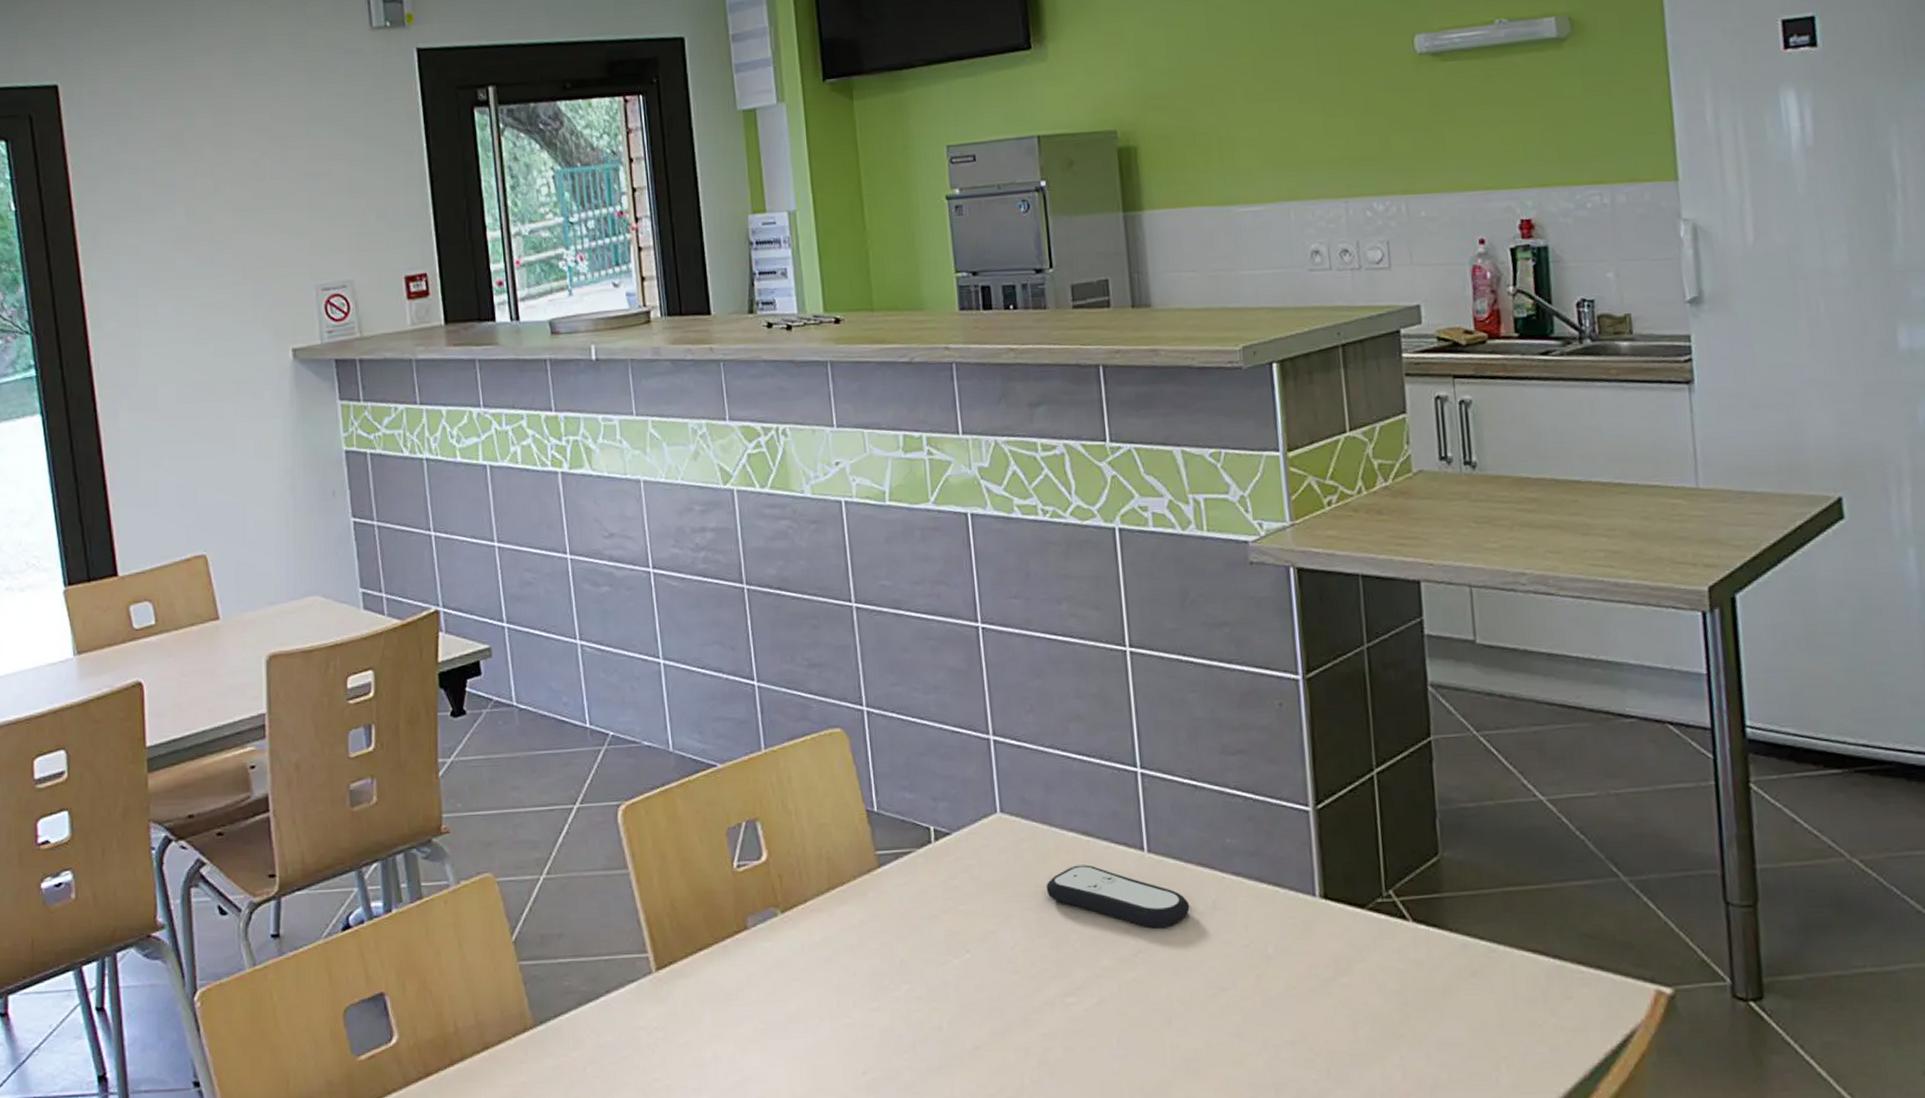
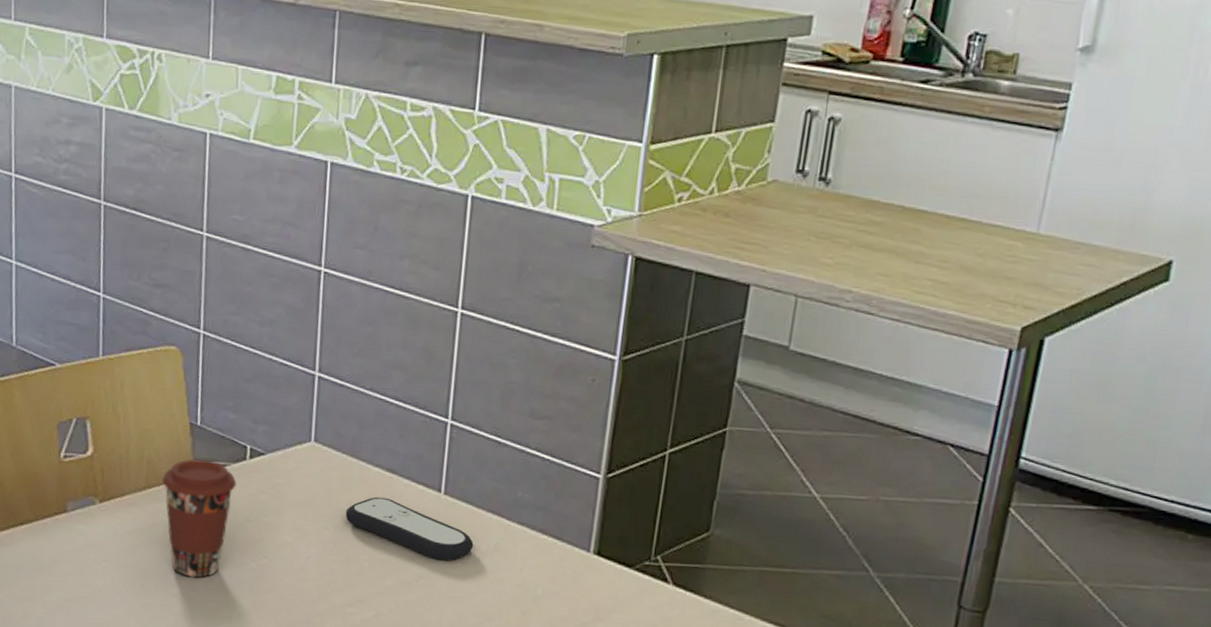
coffee cup: none [844,848,925,986] -> present [161,458,237,578]

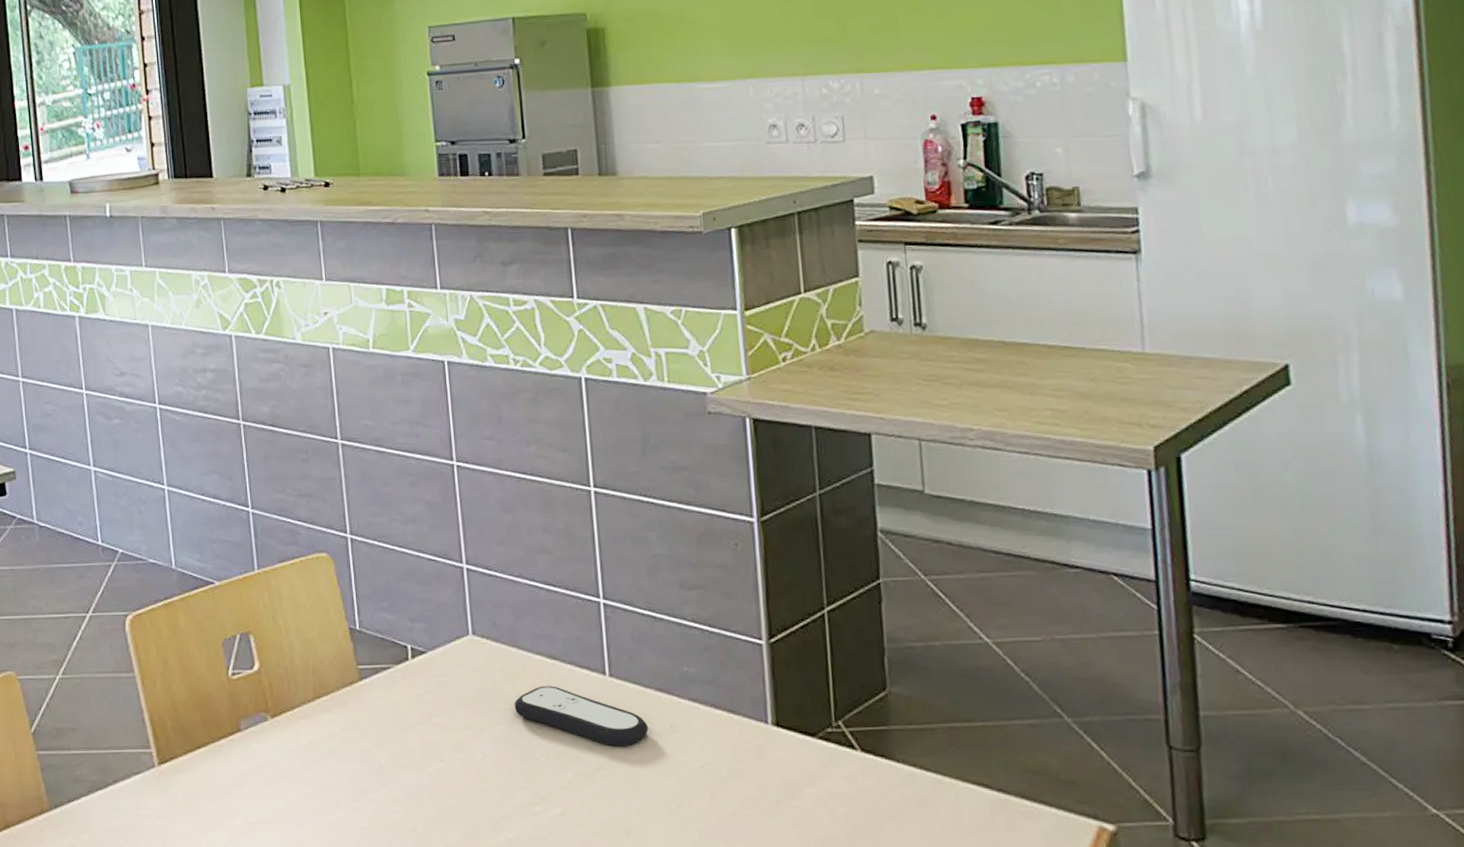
coffee cup: present [161,458,237,578] -> none [328,663,403,789]

